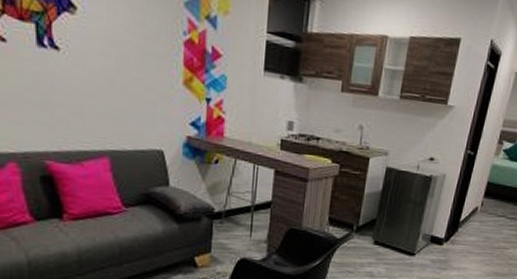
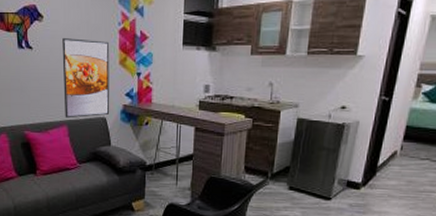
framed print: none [104,41,171,148] -> present [62,38,110,118]

